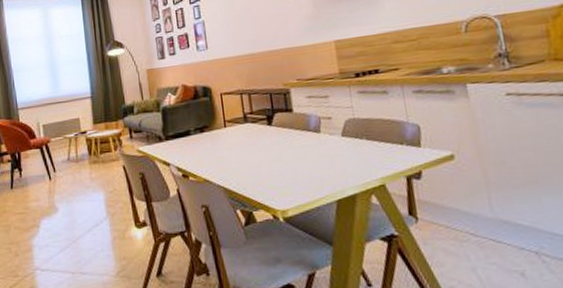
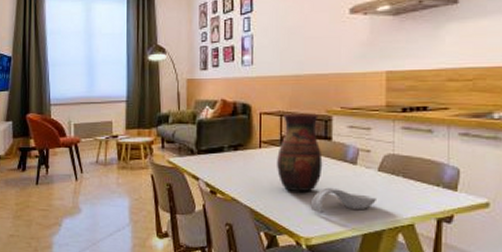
vase: none [242,88,289,167] -> present [277,113,323,193]
spoon rest: none [281,158,345,184] -> present [310,187,376,212]

